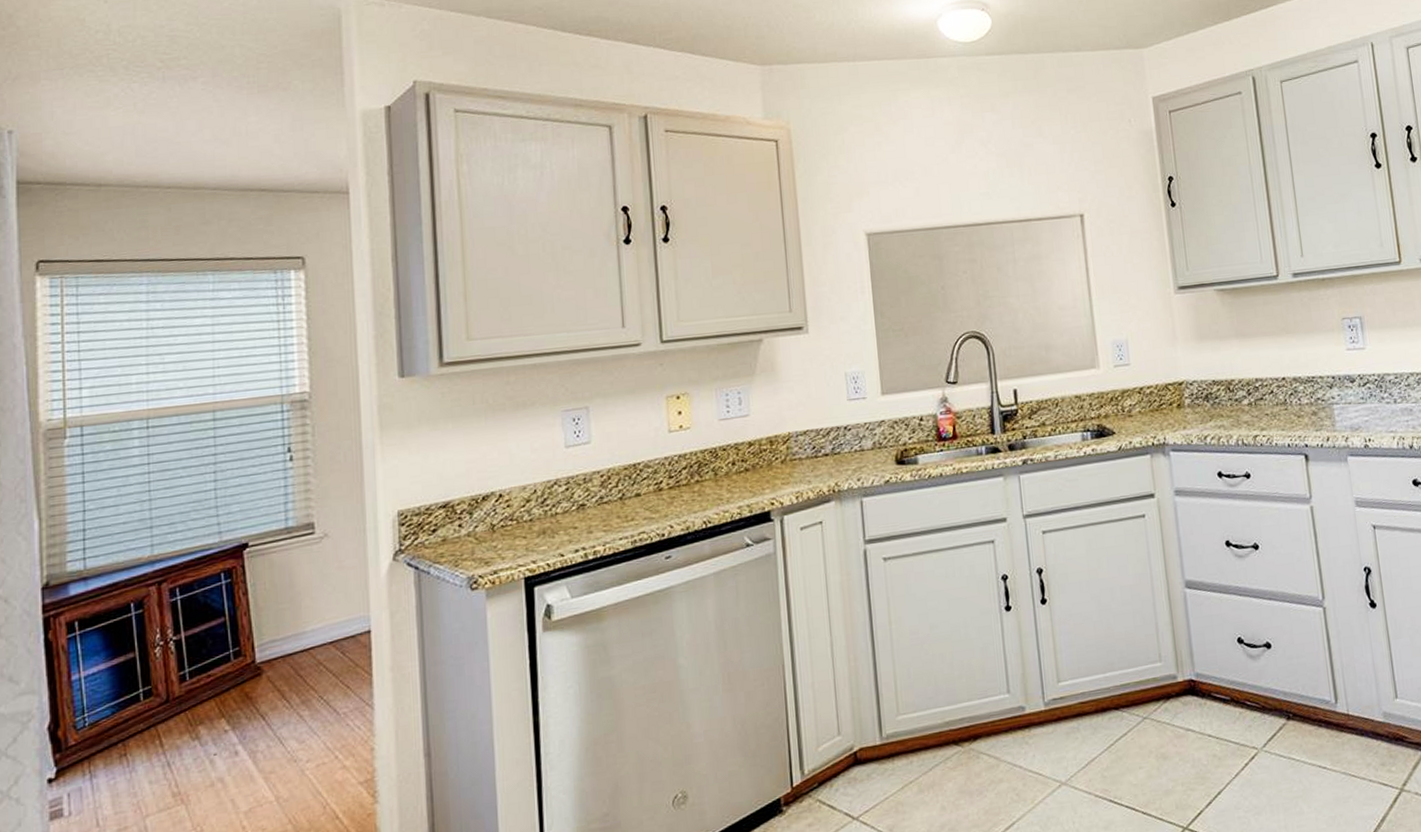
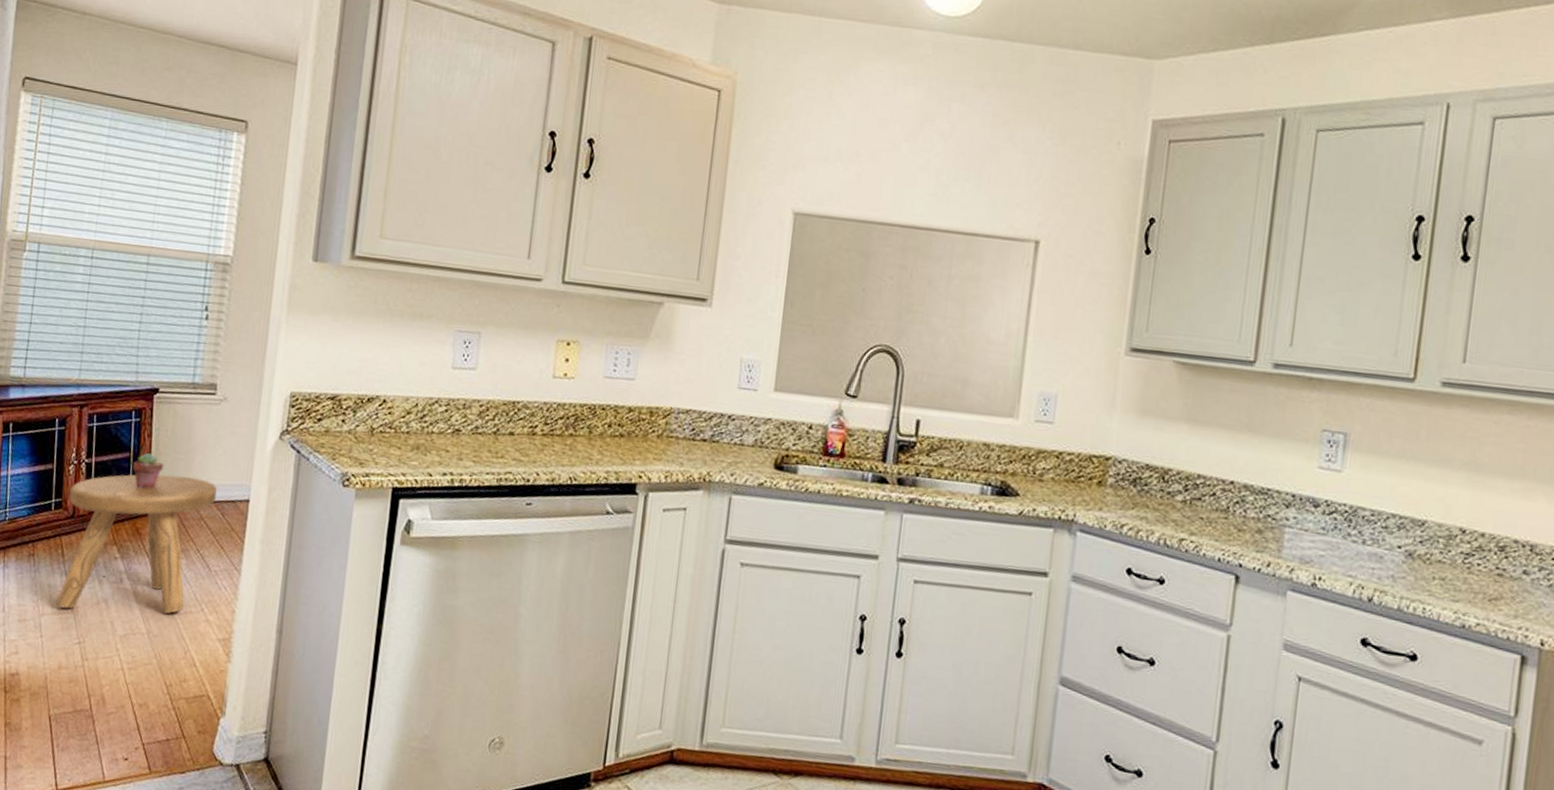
stool: none [160,622,332,803] -> present [56,474,217,614]
potted succulent: none [230,611,267,651] -> present [132,453,165,489]

